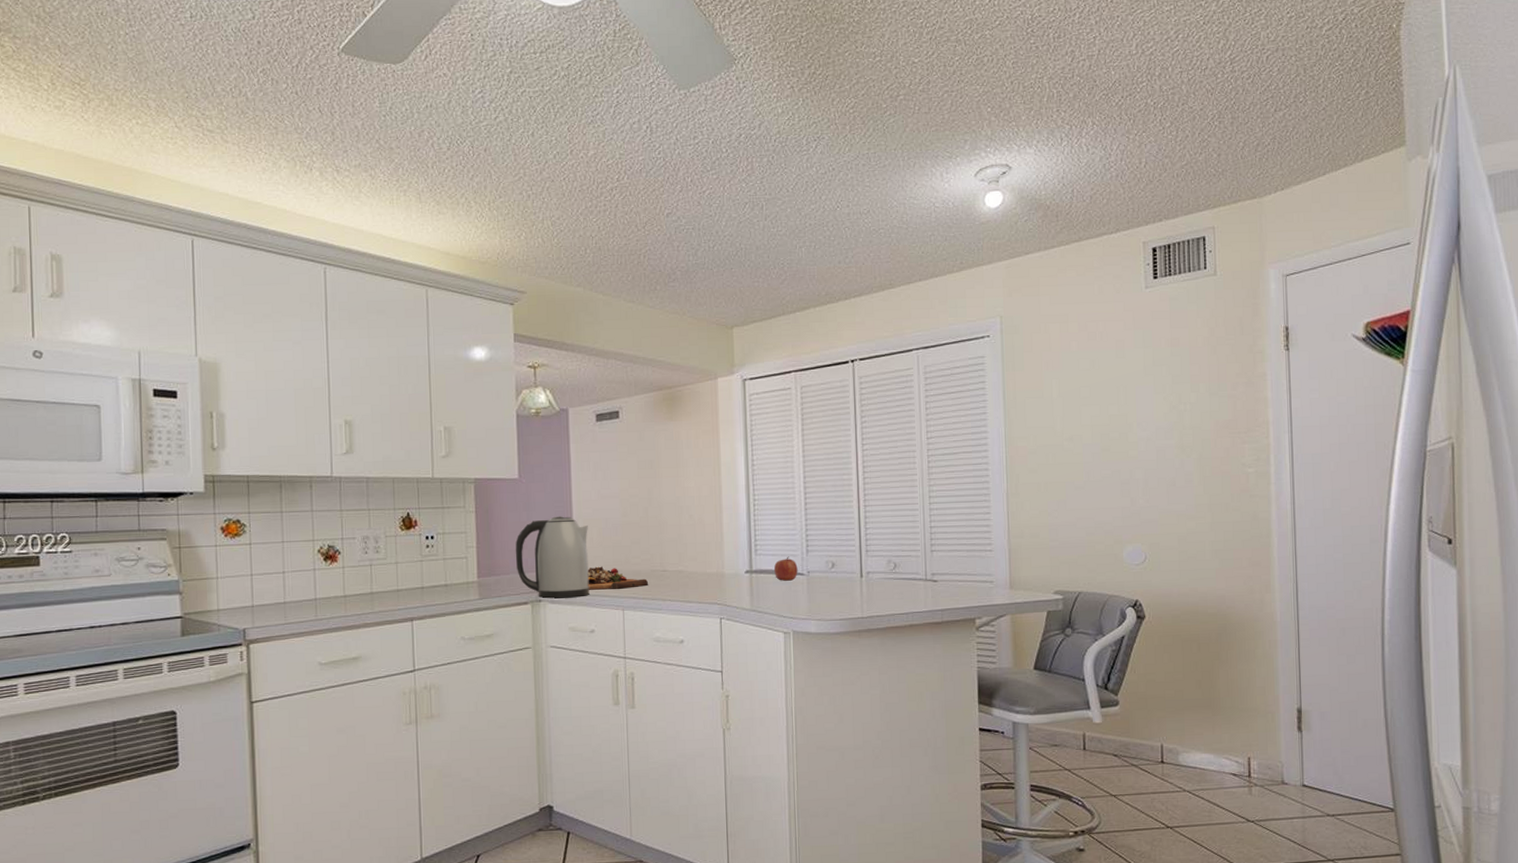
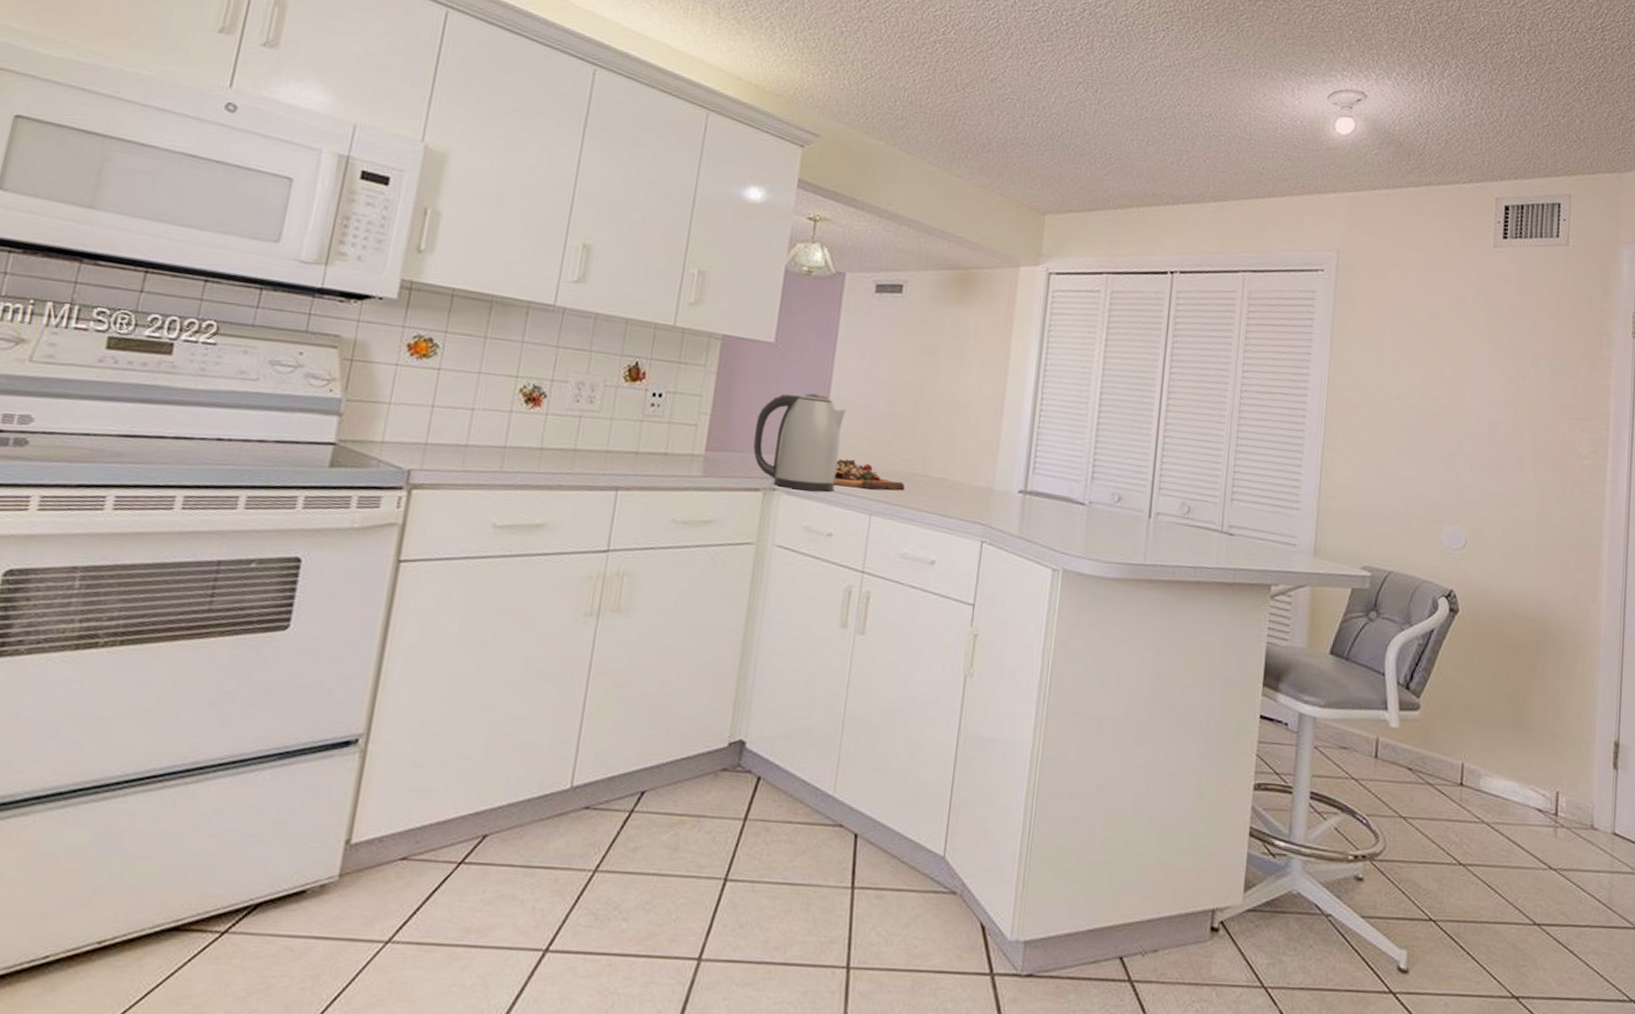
fruit: present [774,556,798,581] -> none [1051,481,1079,510]

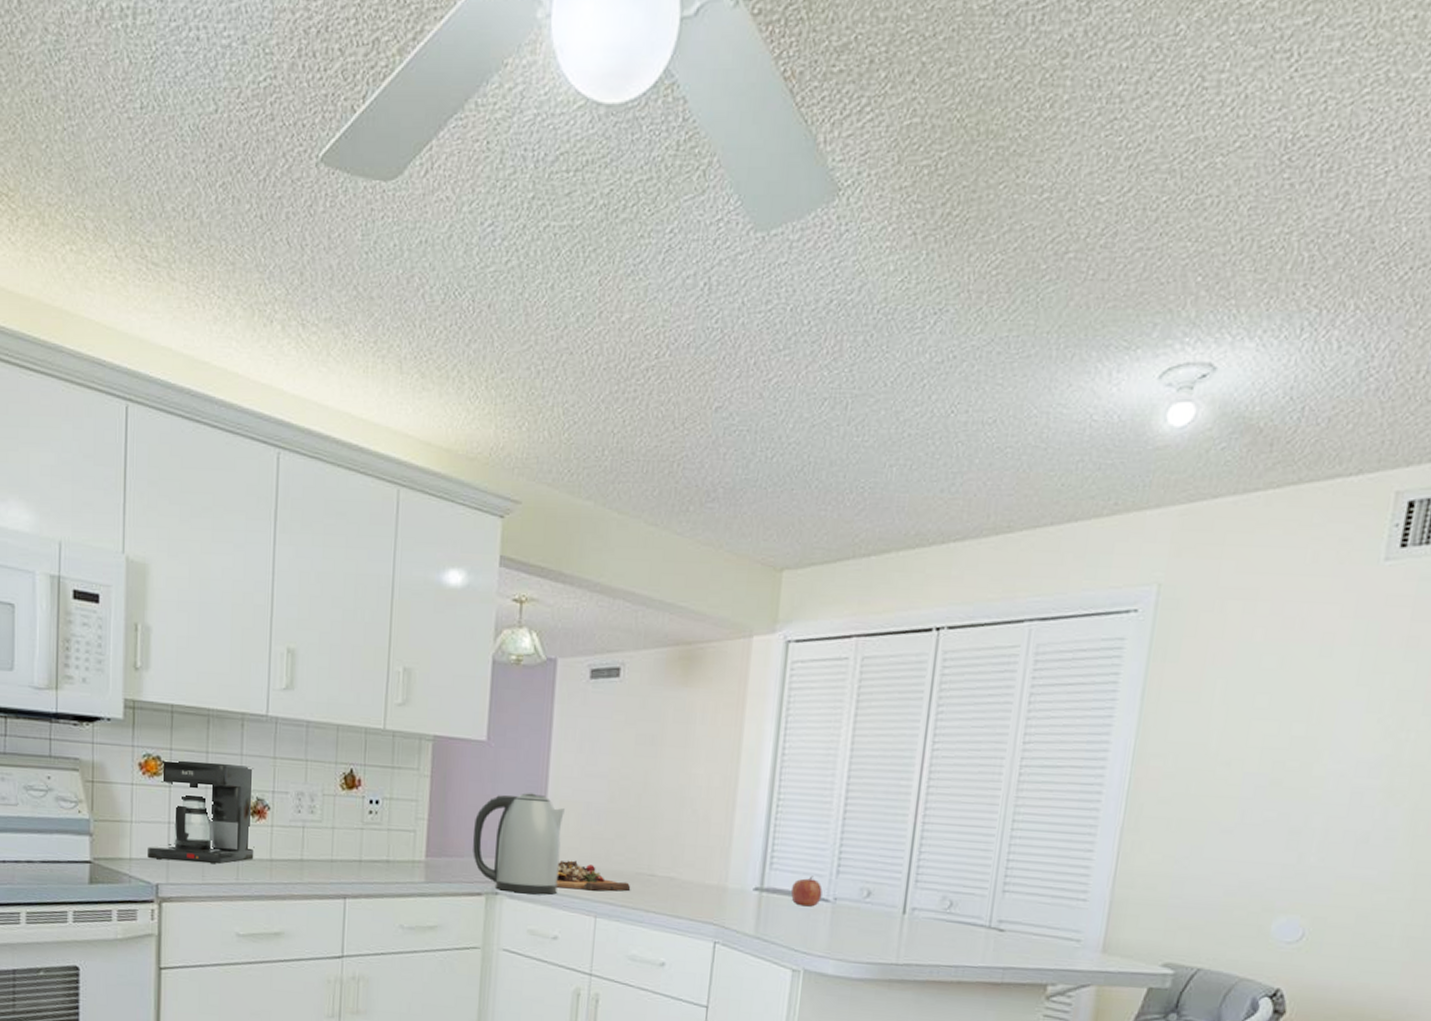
coffee maker: none [402,342,535,452] -> present [147,760,255,865]
fruit: none [1051,481,1079,510] -> present [791,876,823,907]

